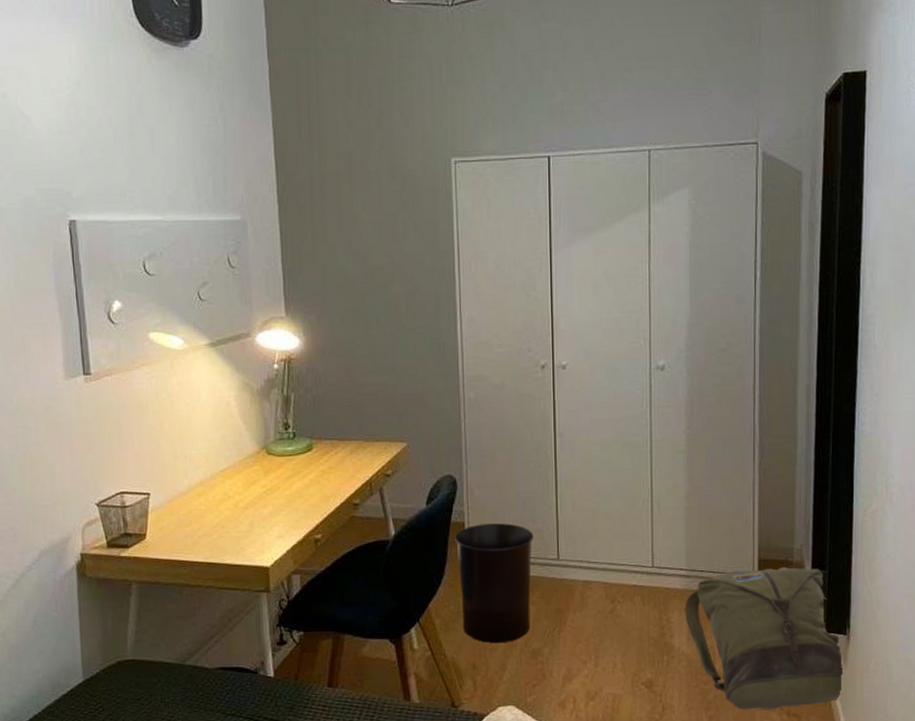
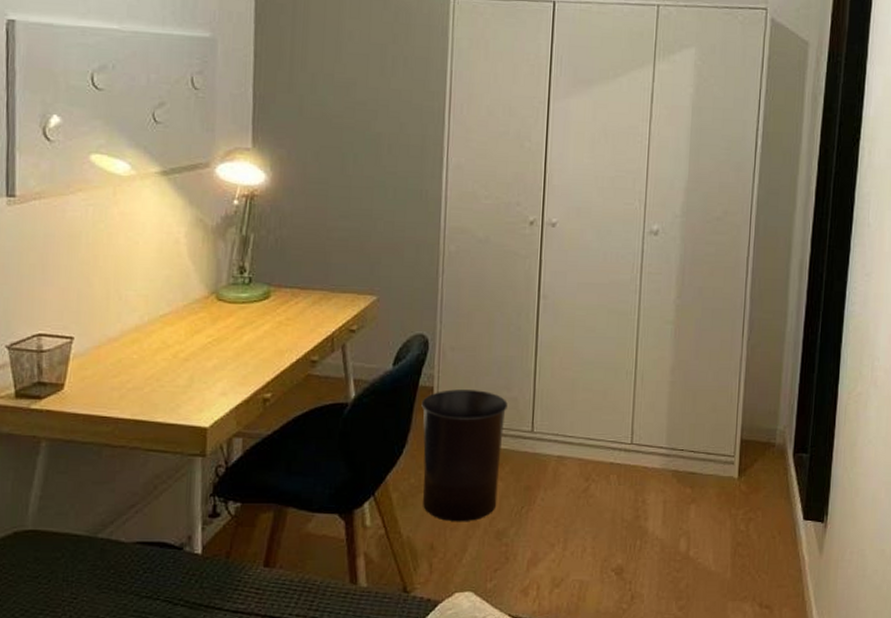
backpack: present [685,567,843,710] -> none [661,449,819,600]

